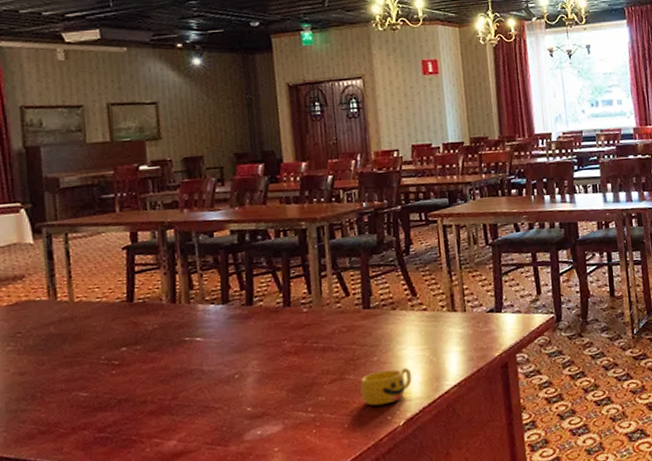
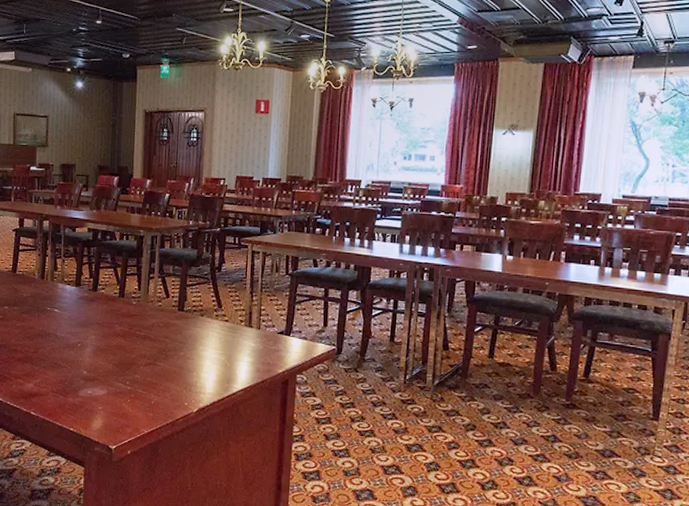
cup: present [360,368,413,406] -> none [167,364,209,393]

